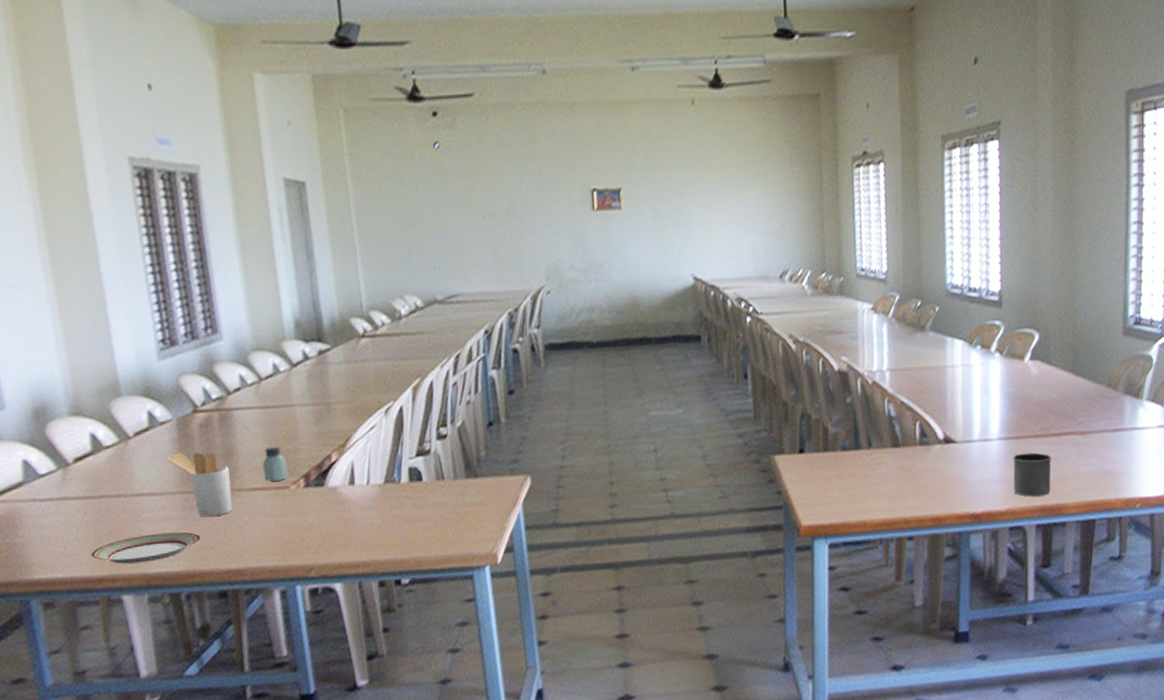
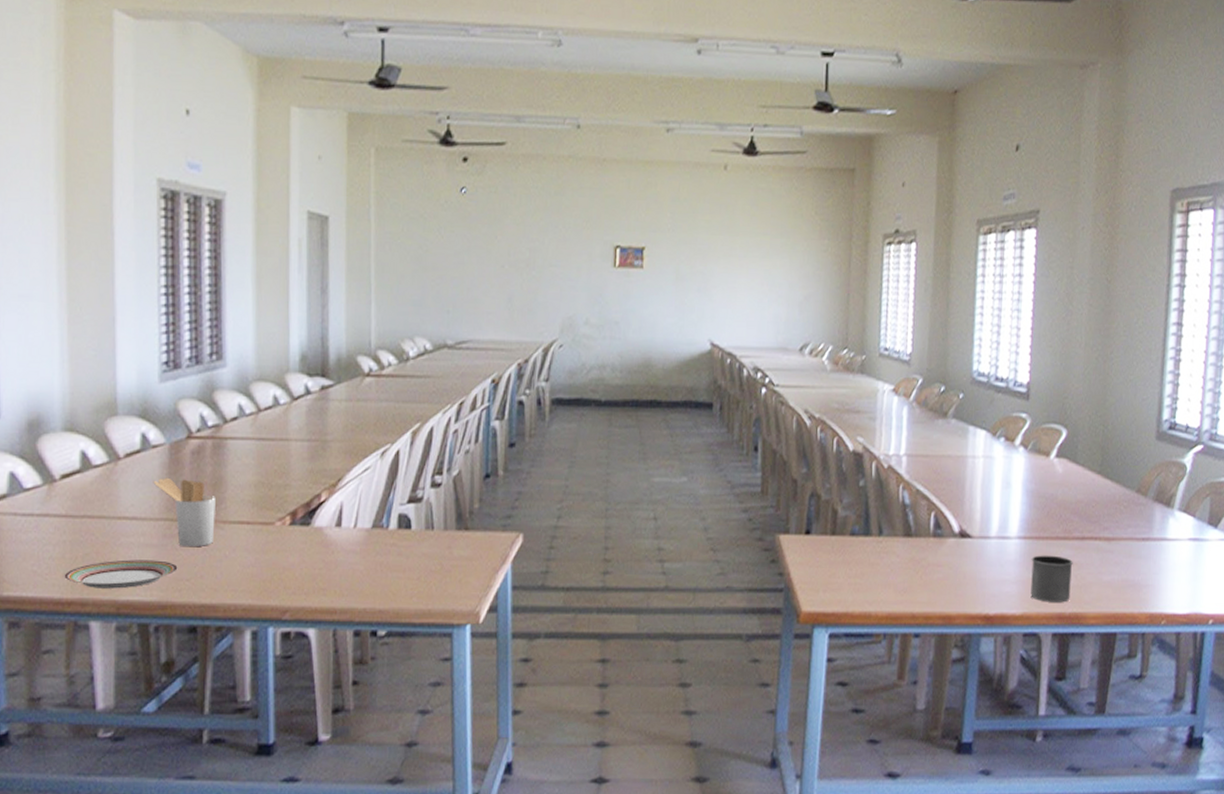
saltshaker: present [262,446,288,482] -> none [250,480,275,517]

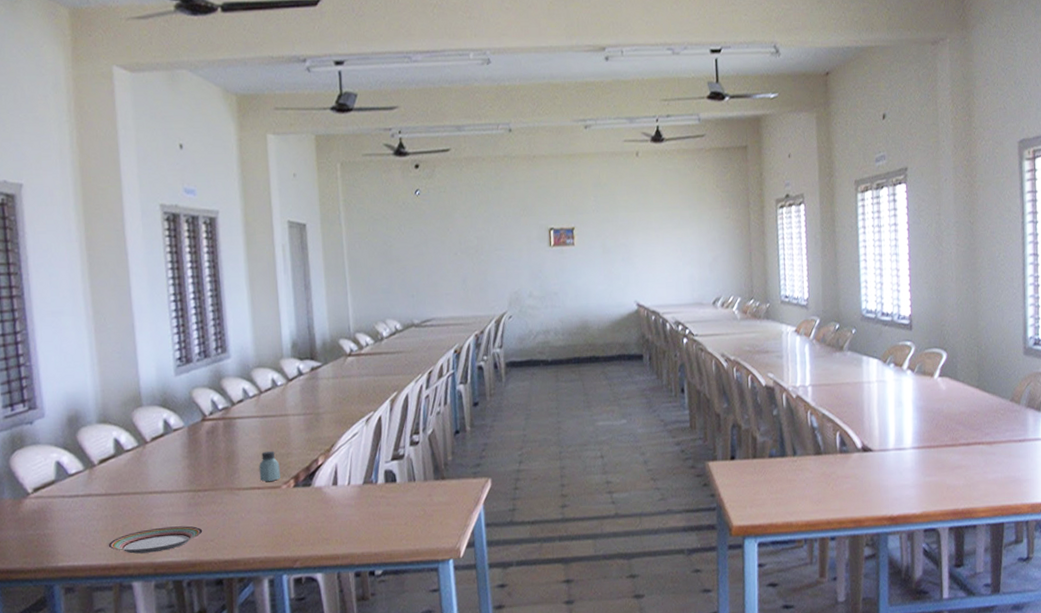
utensil holder: present [153,477,215,547] -> none [176,455,231,513]
saltshaker: none [250,480,275,517] -> present [259,451,280,482]
mug: present [1031,555,1073,603] -> none [925,460,962,501]

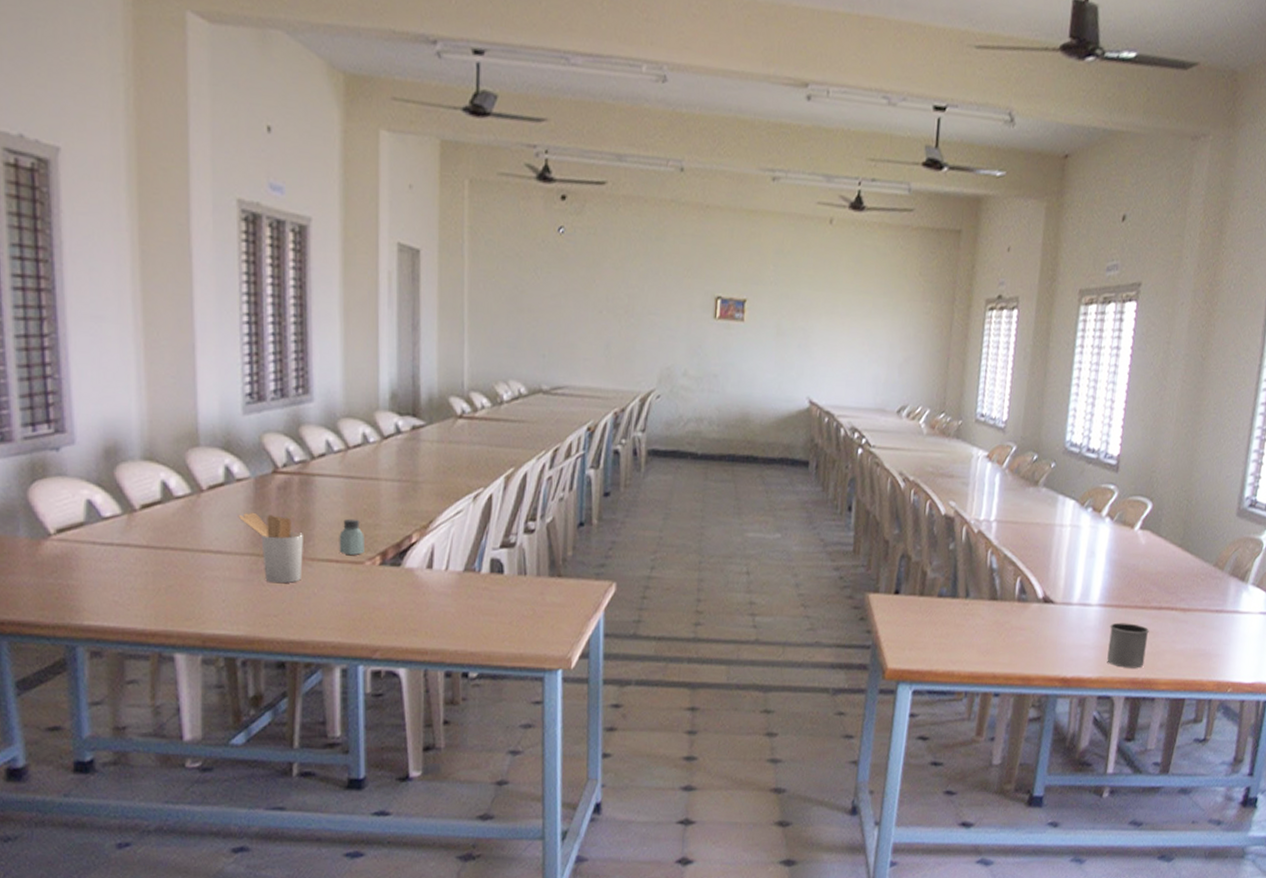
plate: present [108,525,203,554] -> none [147,593,265,622]
utensil holder: none [176,455,231,513] -> present [238,512,303,584]
mug: none [925,460,962,501] -> present [1107,622,1149,668]

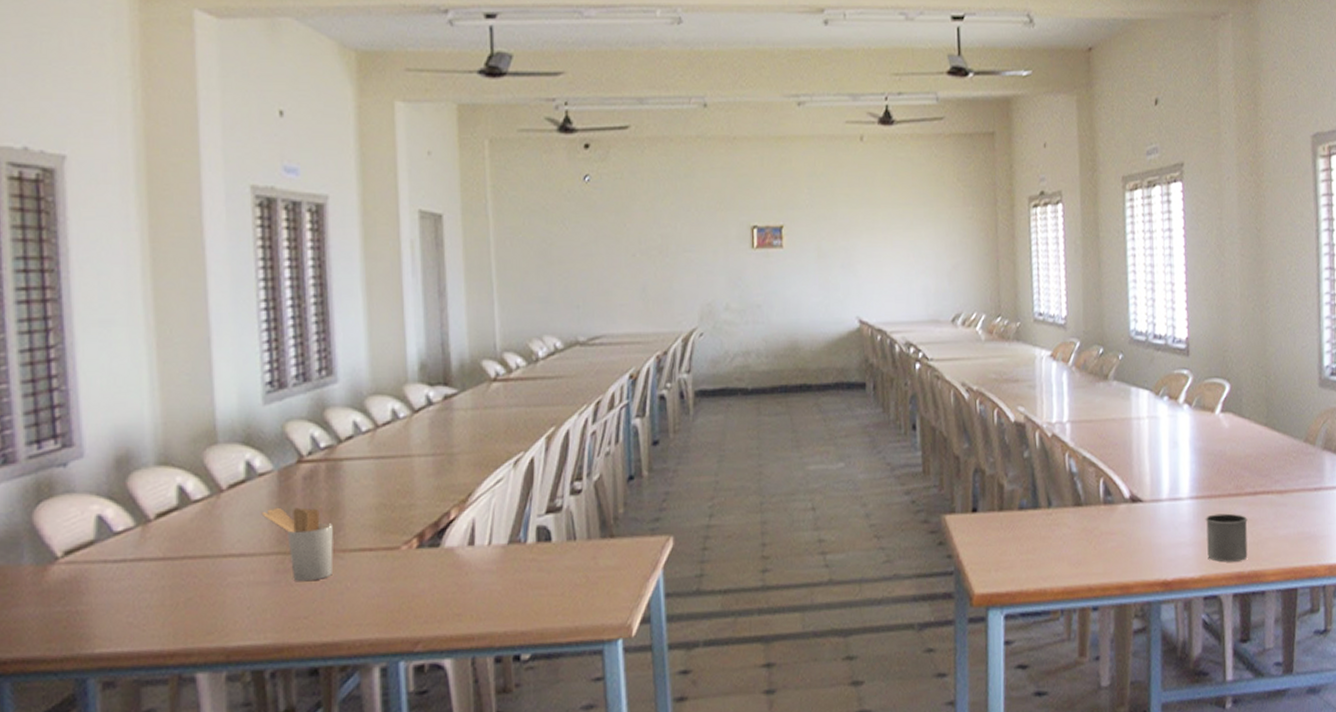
saltshaker: present [339,518,365,556] -> none [371,501,400,542]

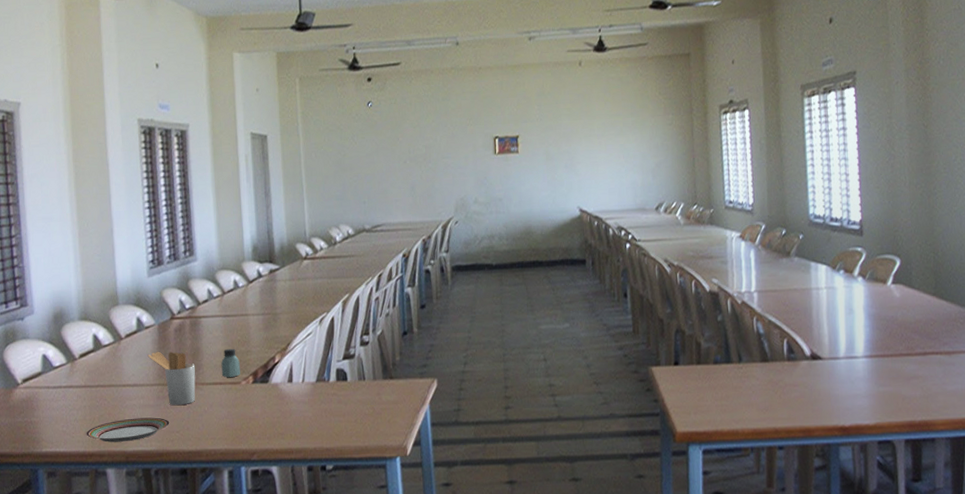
plate: none [164,598,294,636] -> present [86,417,170,442]
saltshaker: none [371,501,400,542] -> present [221,348,240,378]
mug: present [1205,513,1248,563] -> none [879,370,919,413]

